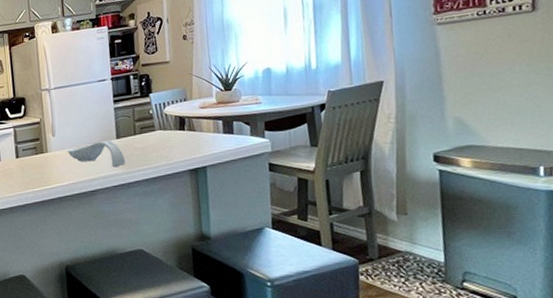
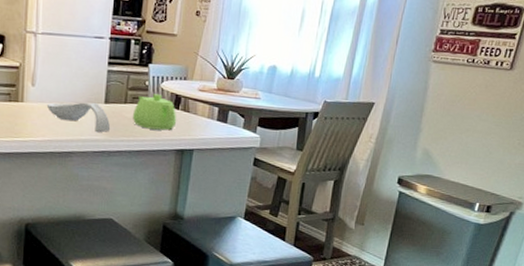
teapot: none [143,119,186,155] -> present [132,94,177,131]

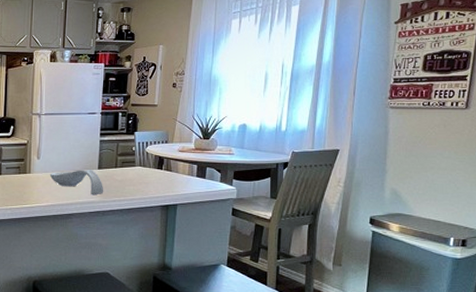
teapot: present [132,94,177,131] -> none [122,157,161,189]

